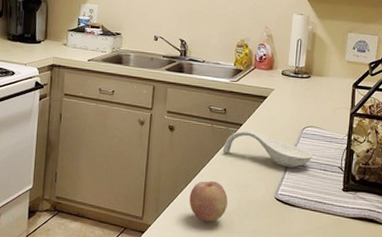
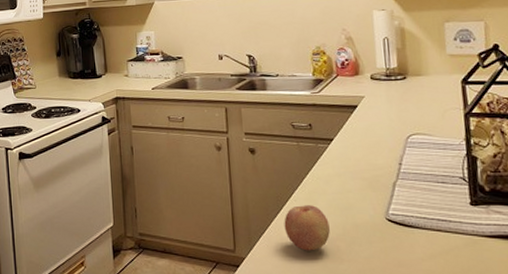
spoon rest: present [222,129,313,168] -> none [314,144,425,183]

